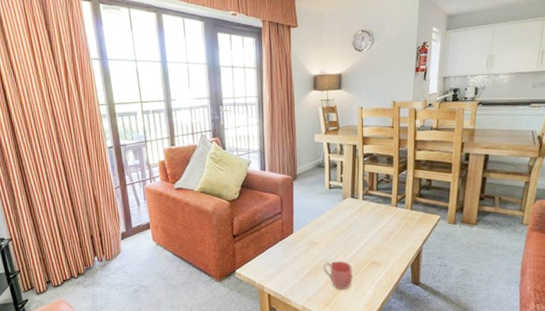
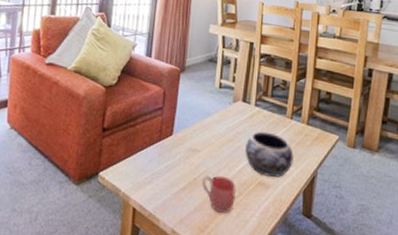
decorative bowl: none [357,220,400,256] -> present [245,131,294,177]

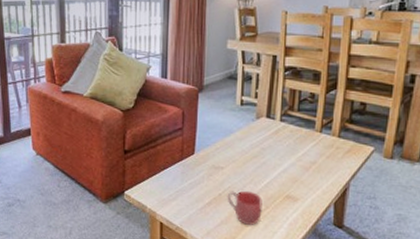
decorative bowl: present [245,131,294,177] -> none [271,146,324,190]

